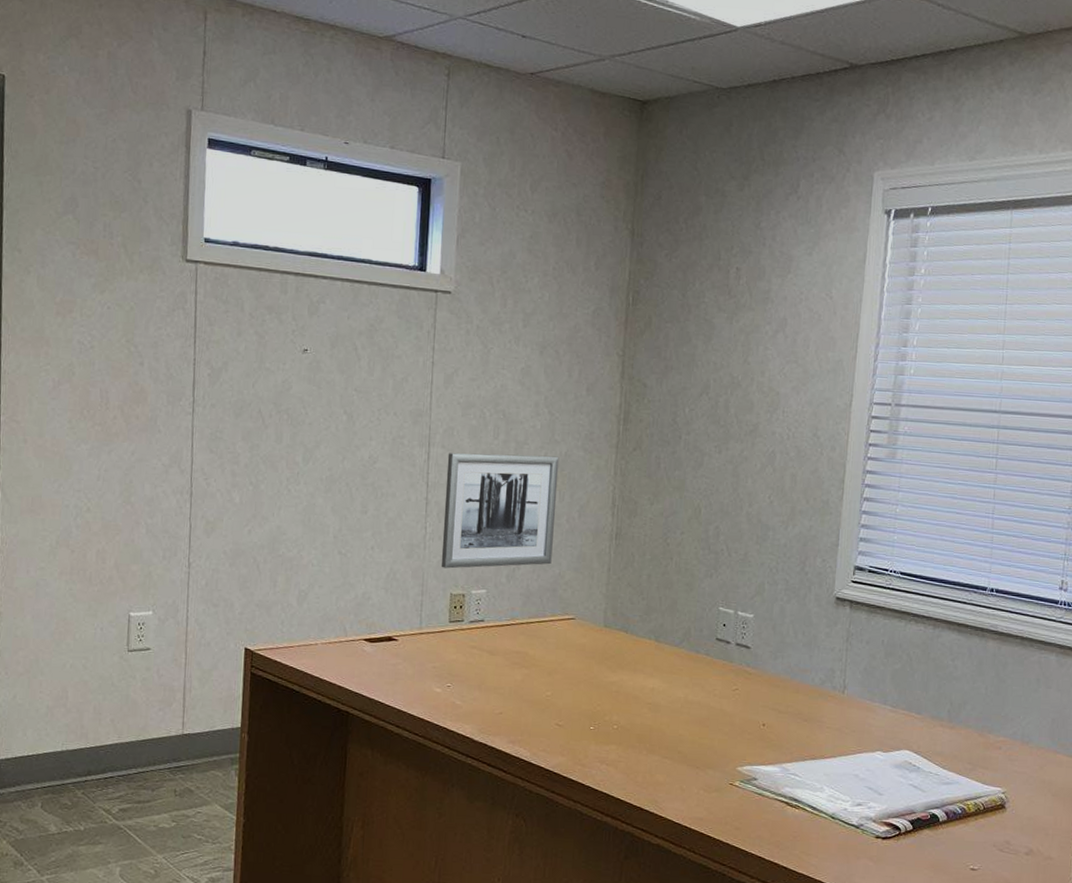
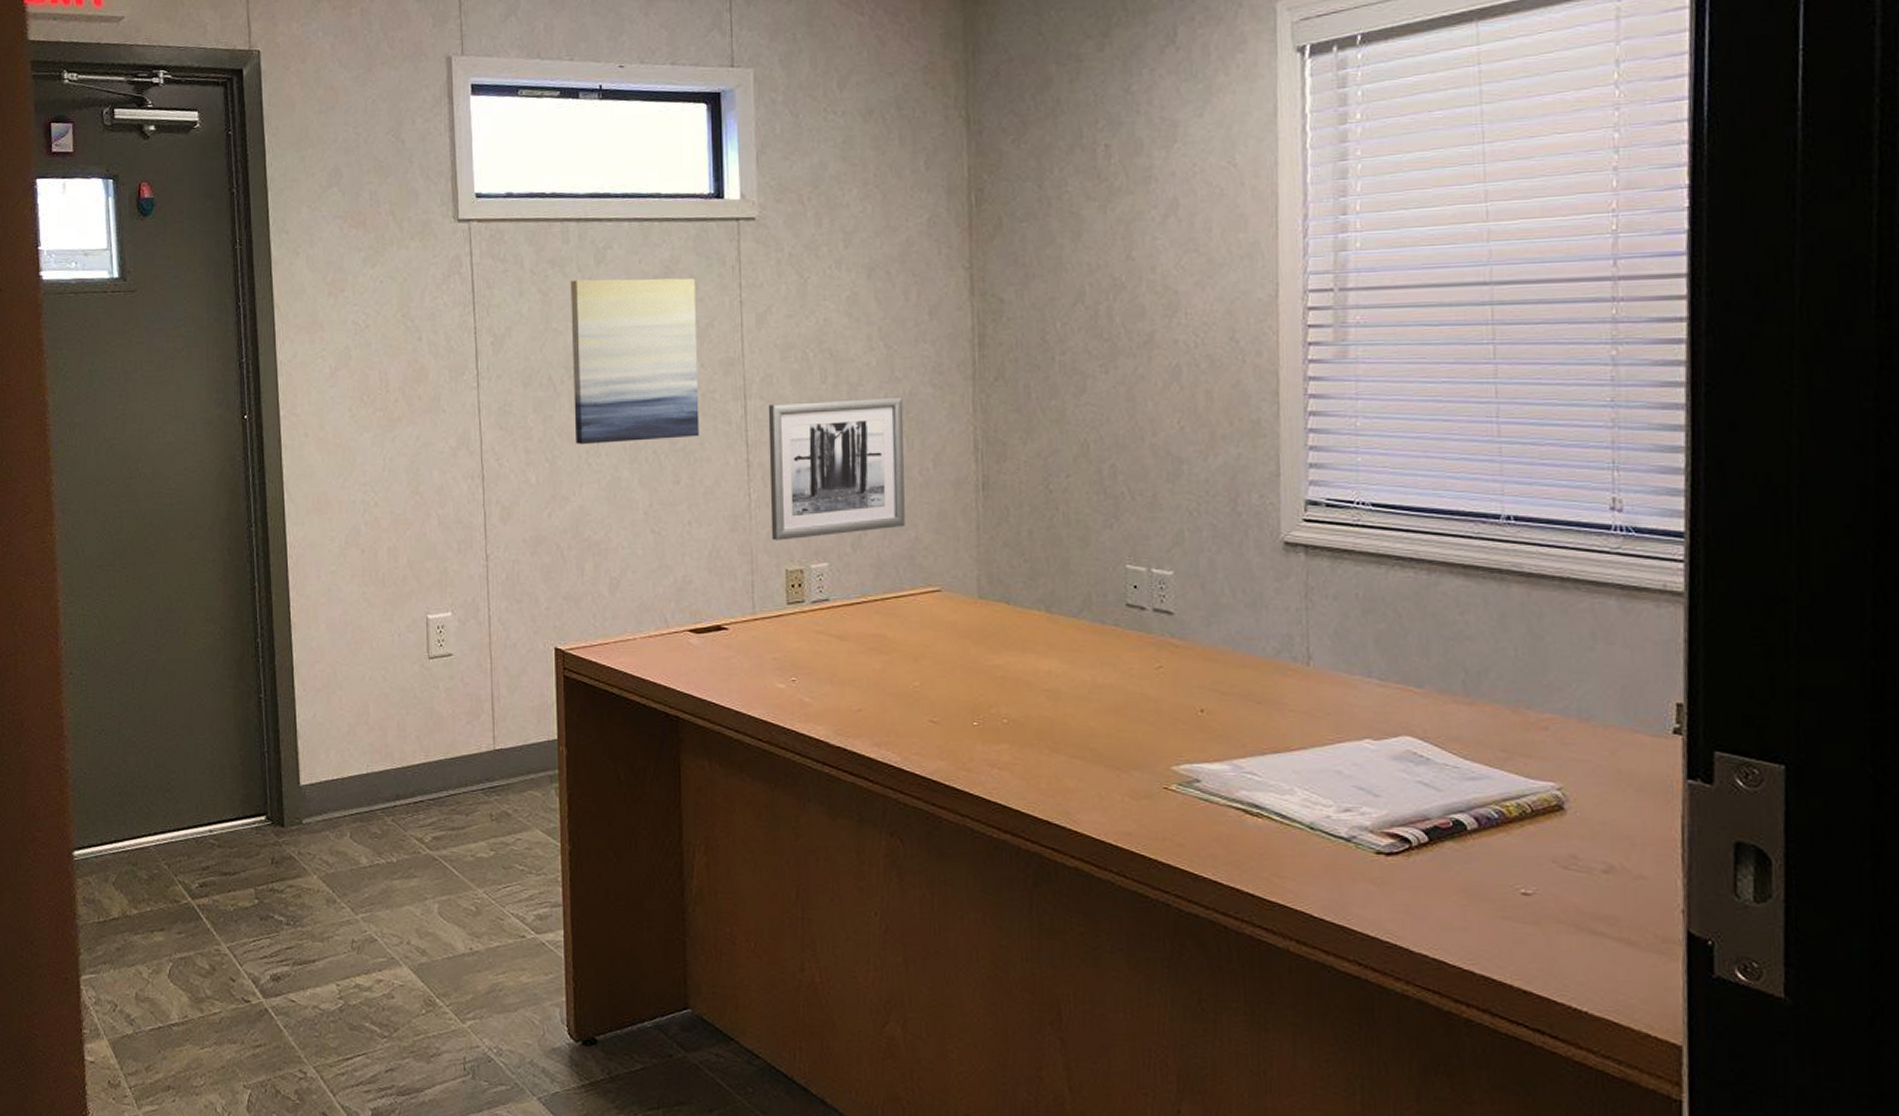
wall art: none [278,327,395,475] -> present [570,278,700,445]

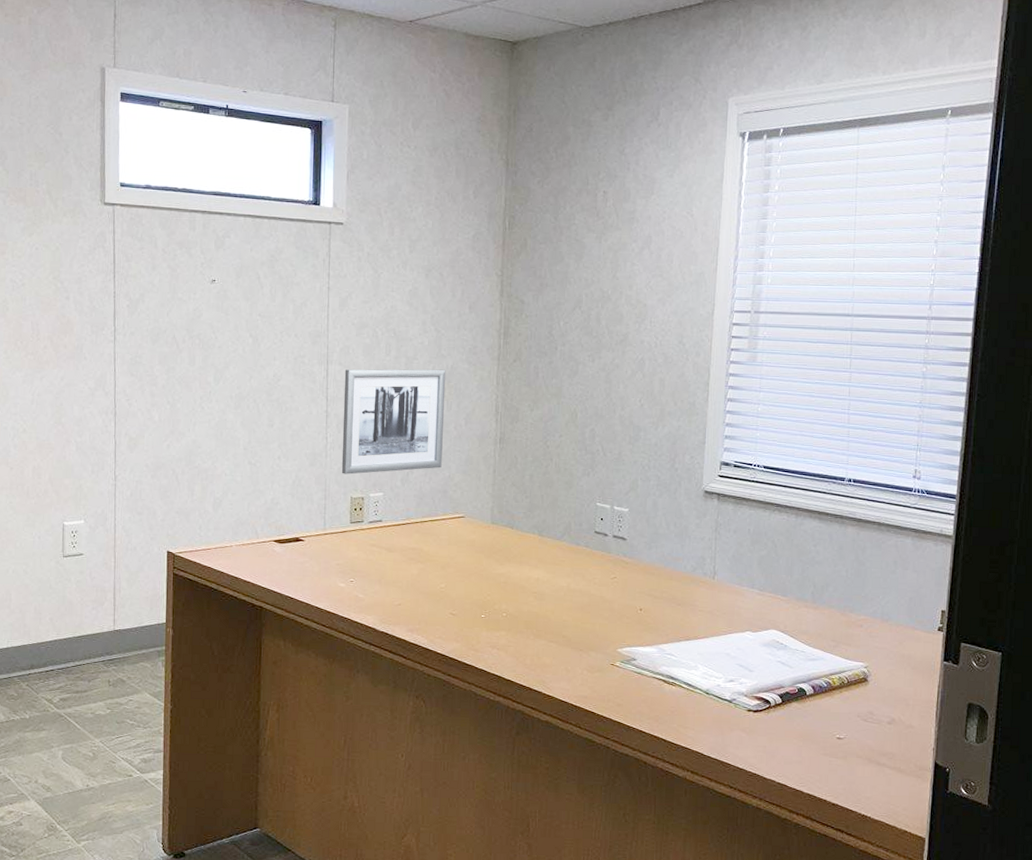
wall art: present [570,278,700,445] -> none [192,260,294,393]

